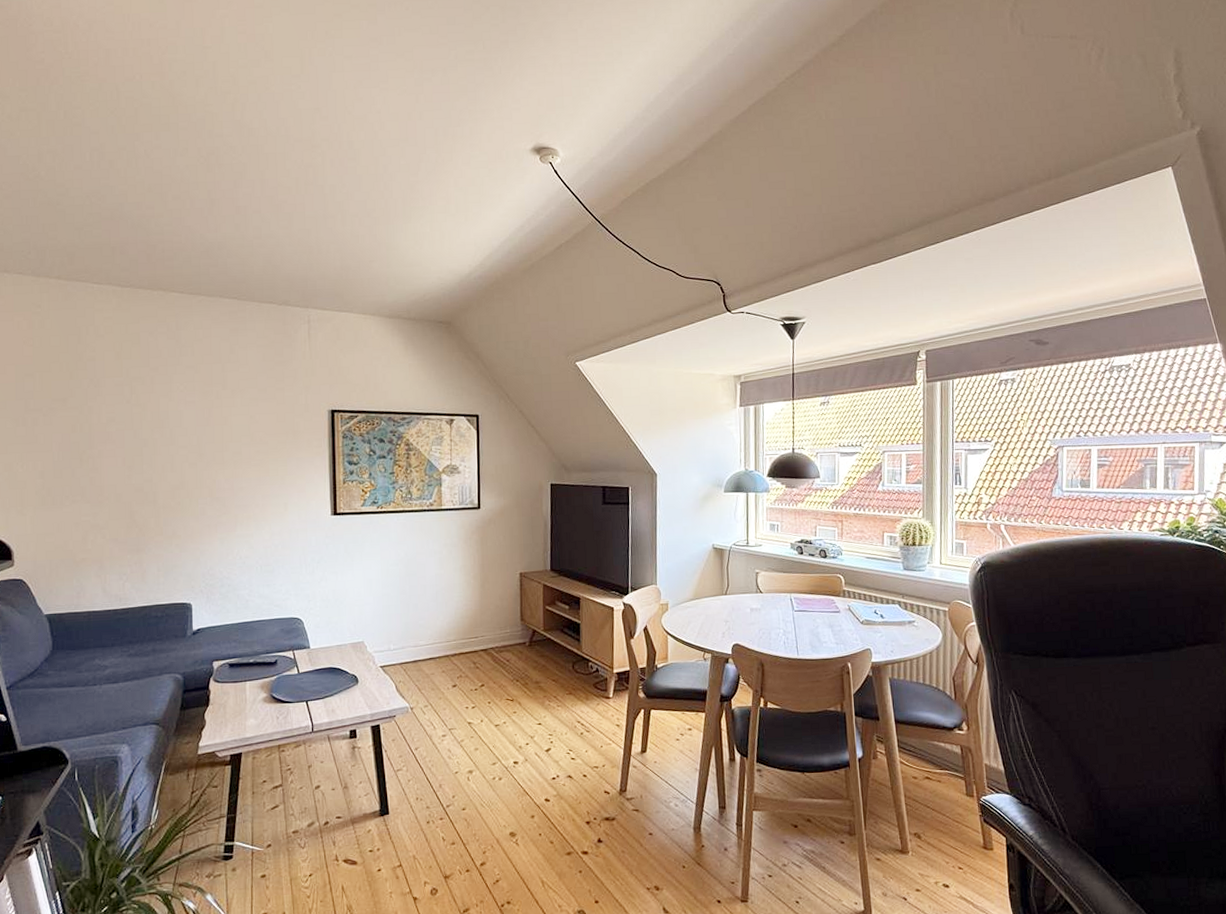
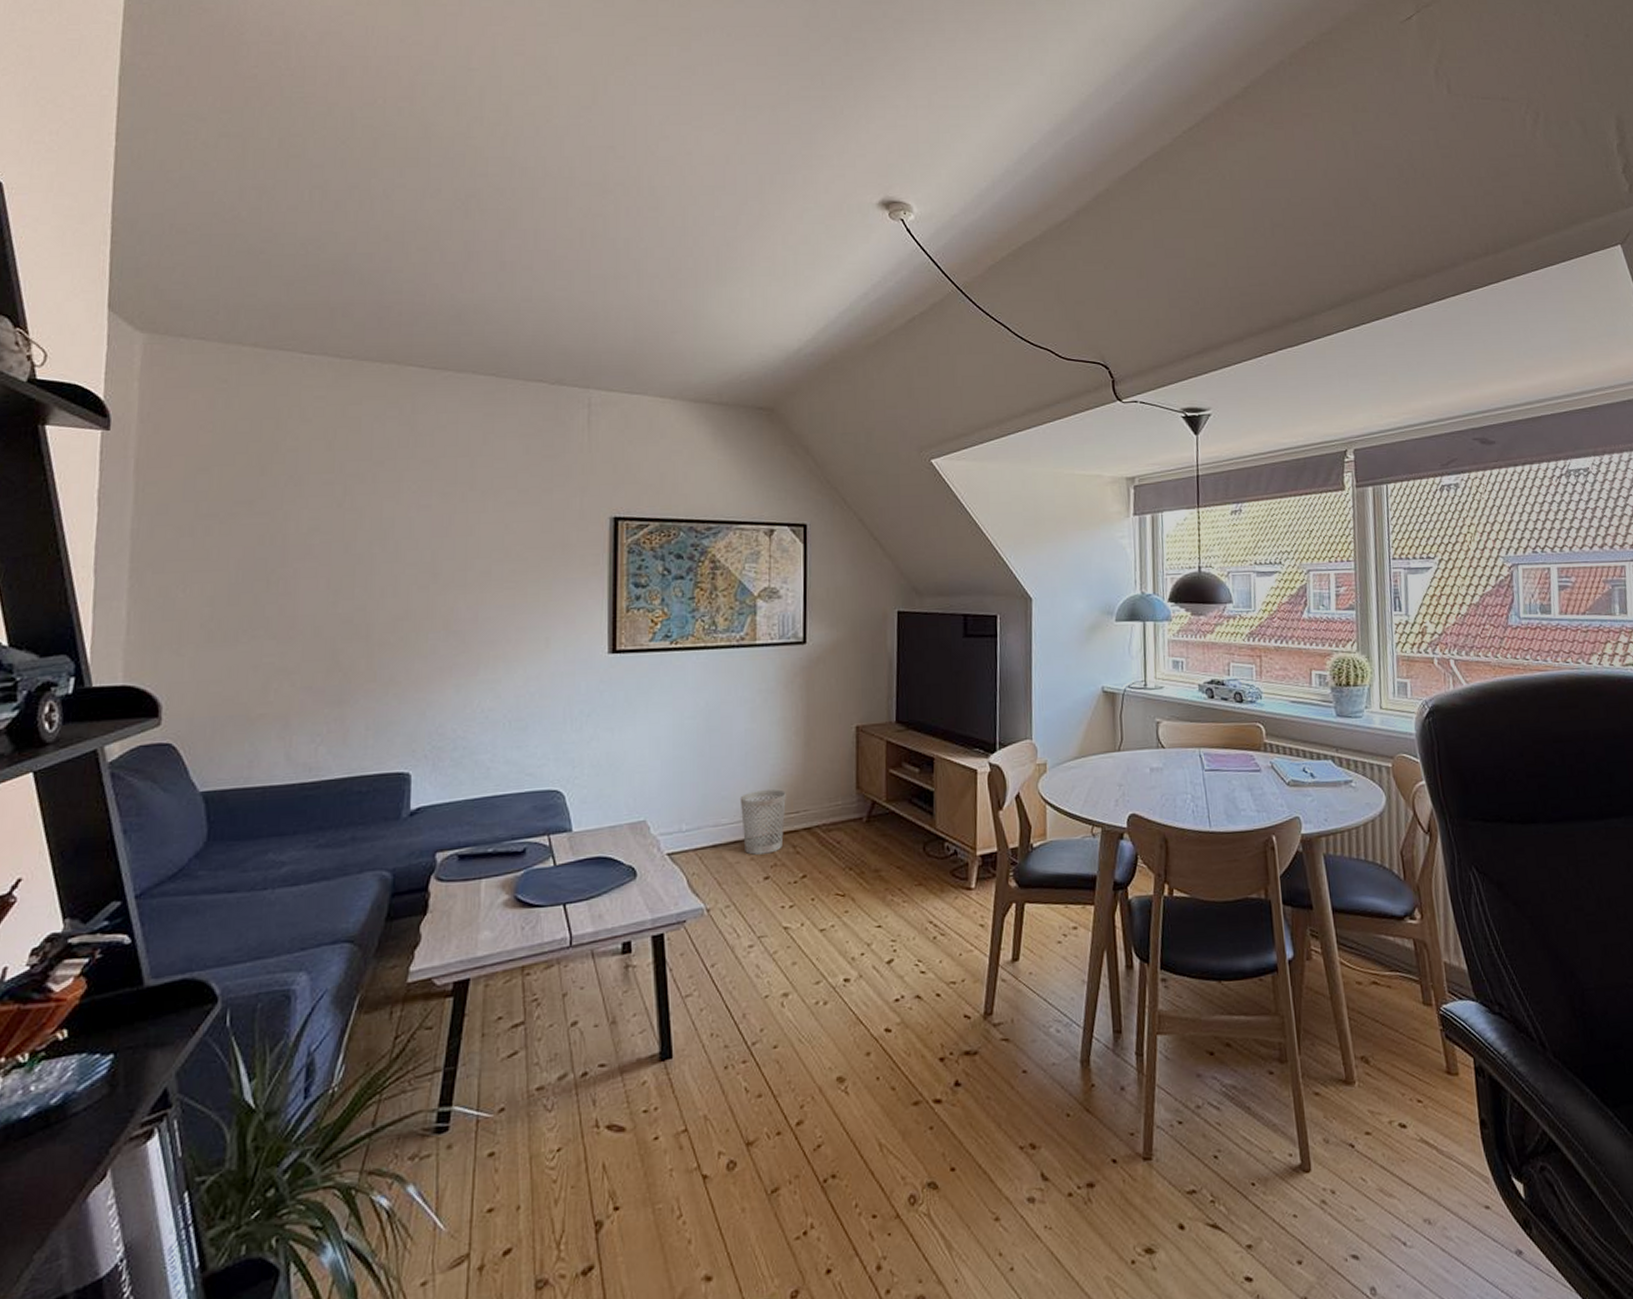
wastebasket: none [433,620,468,669] -> present [739,789,786,855]

